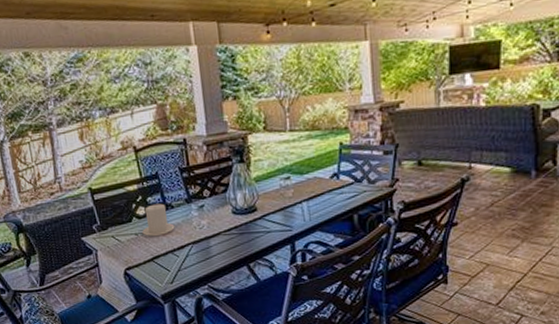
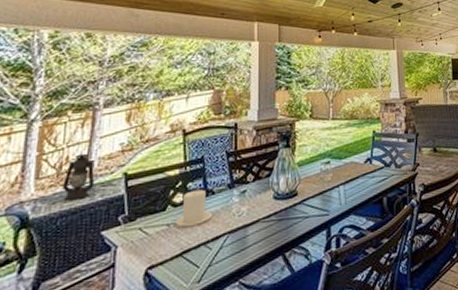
lantern: none [40,170,68,212] -> present [62,153,97,202]

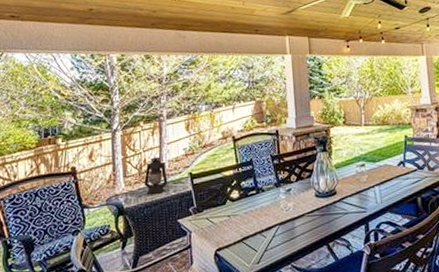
candle: present [175,189,213,227] -> none [234,187,264,219]

